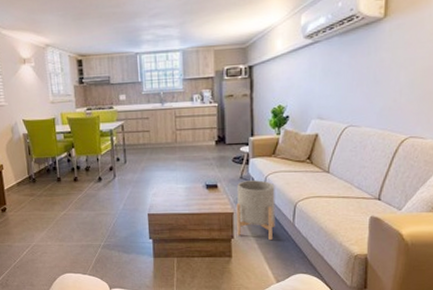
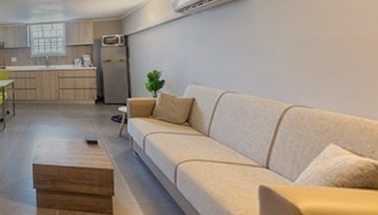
planter: present [236,180,275,241] -> none [116,139,156,202]

